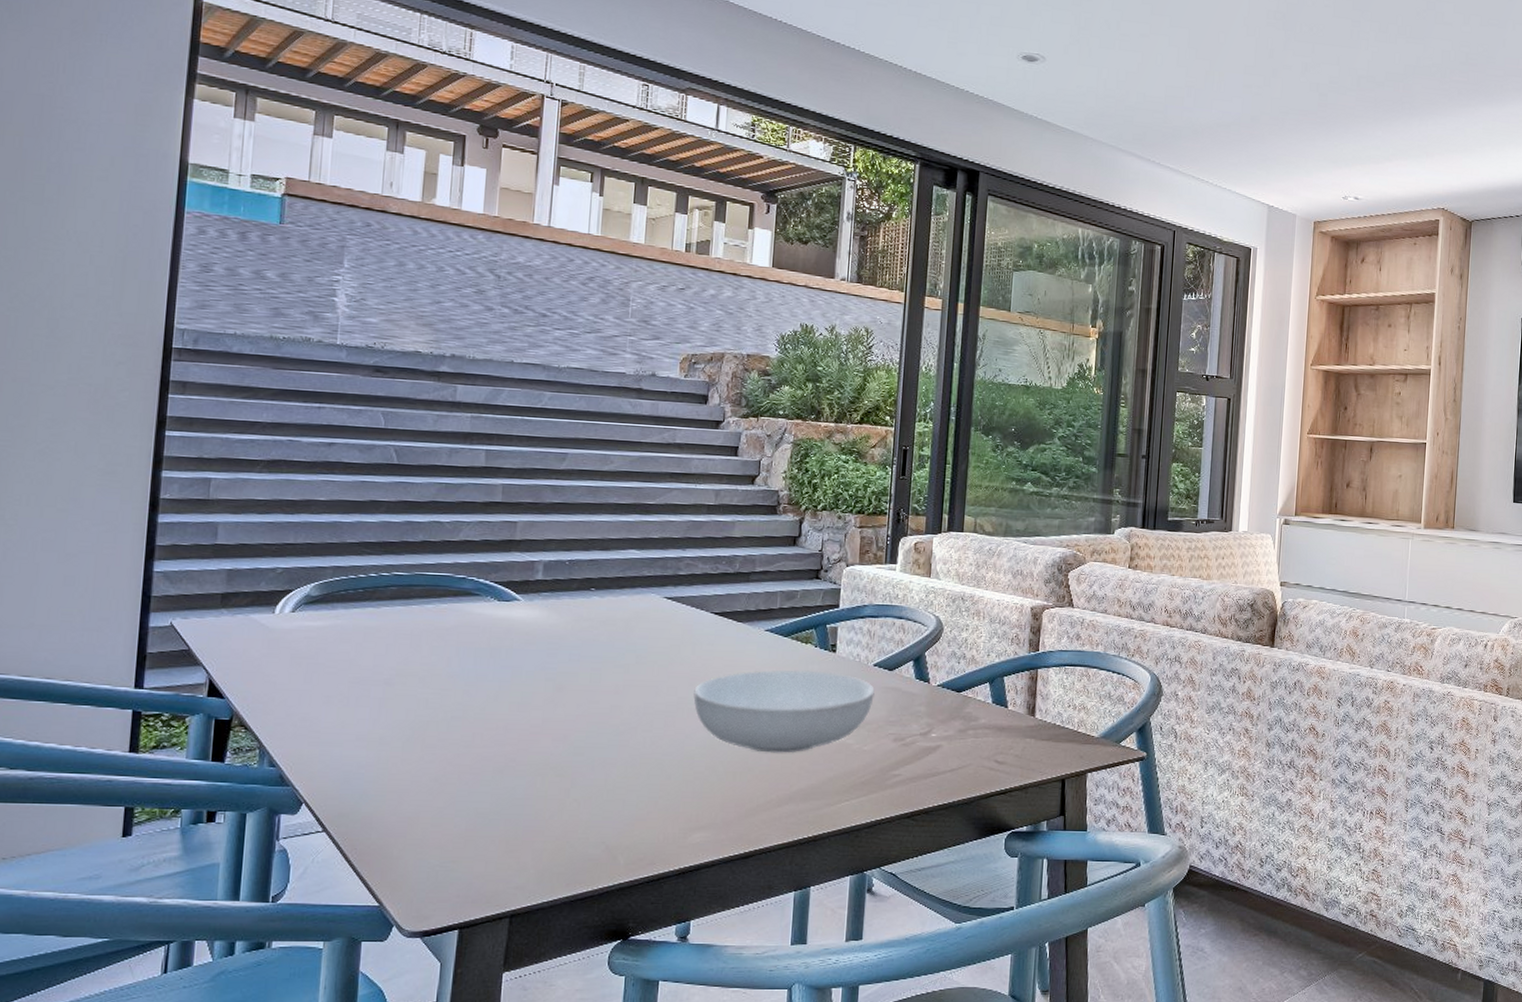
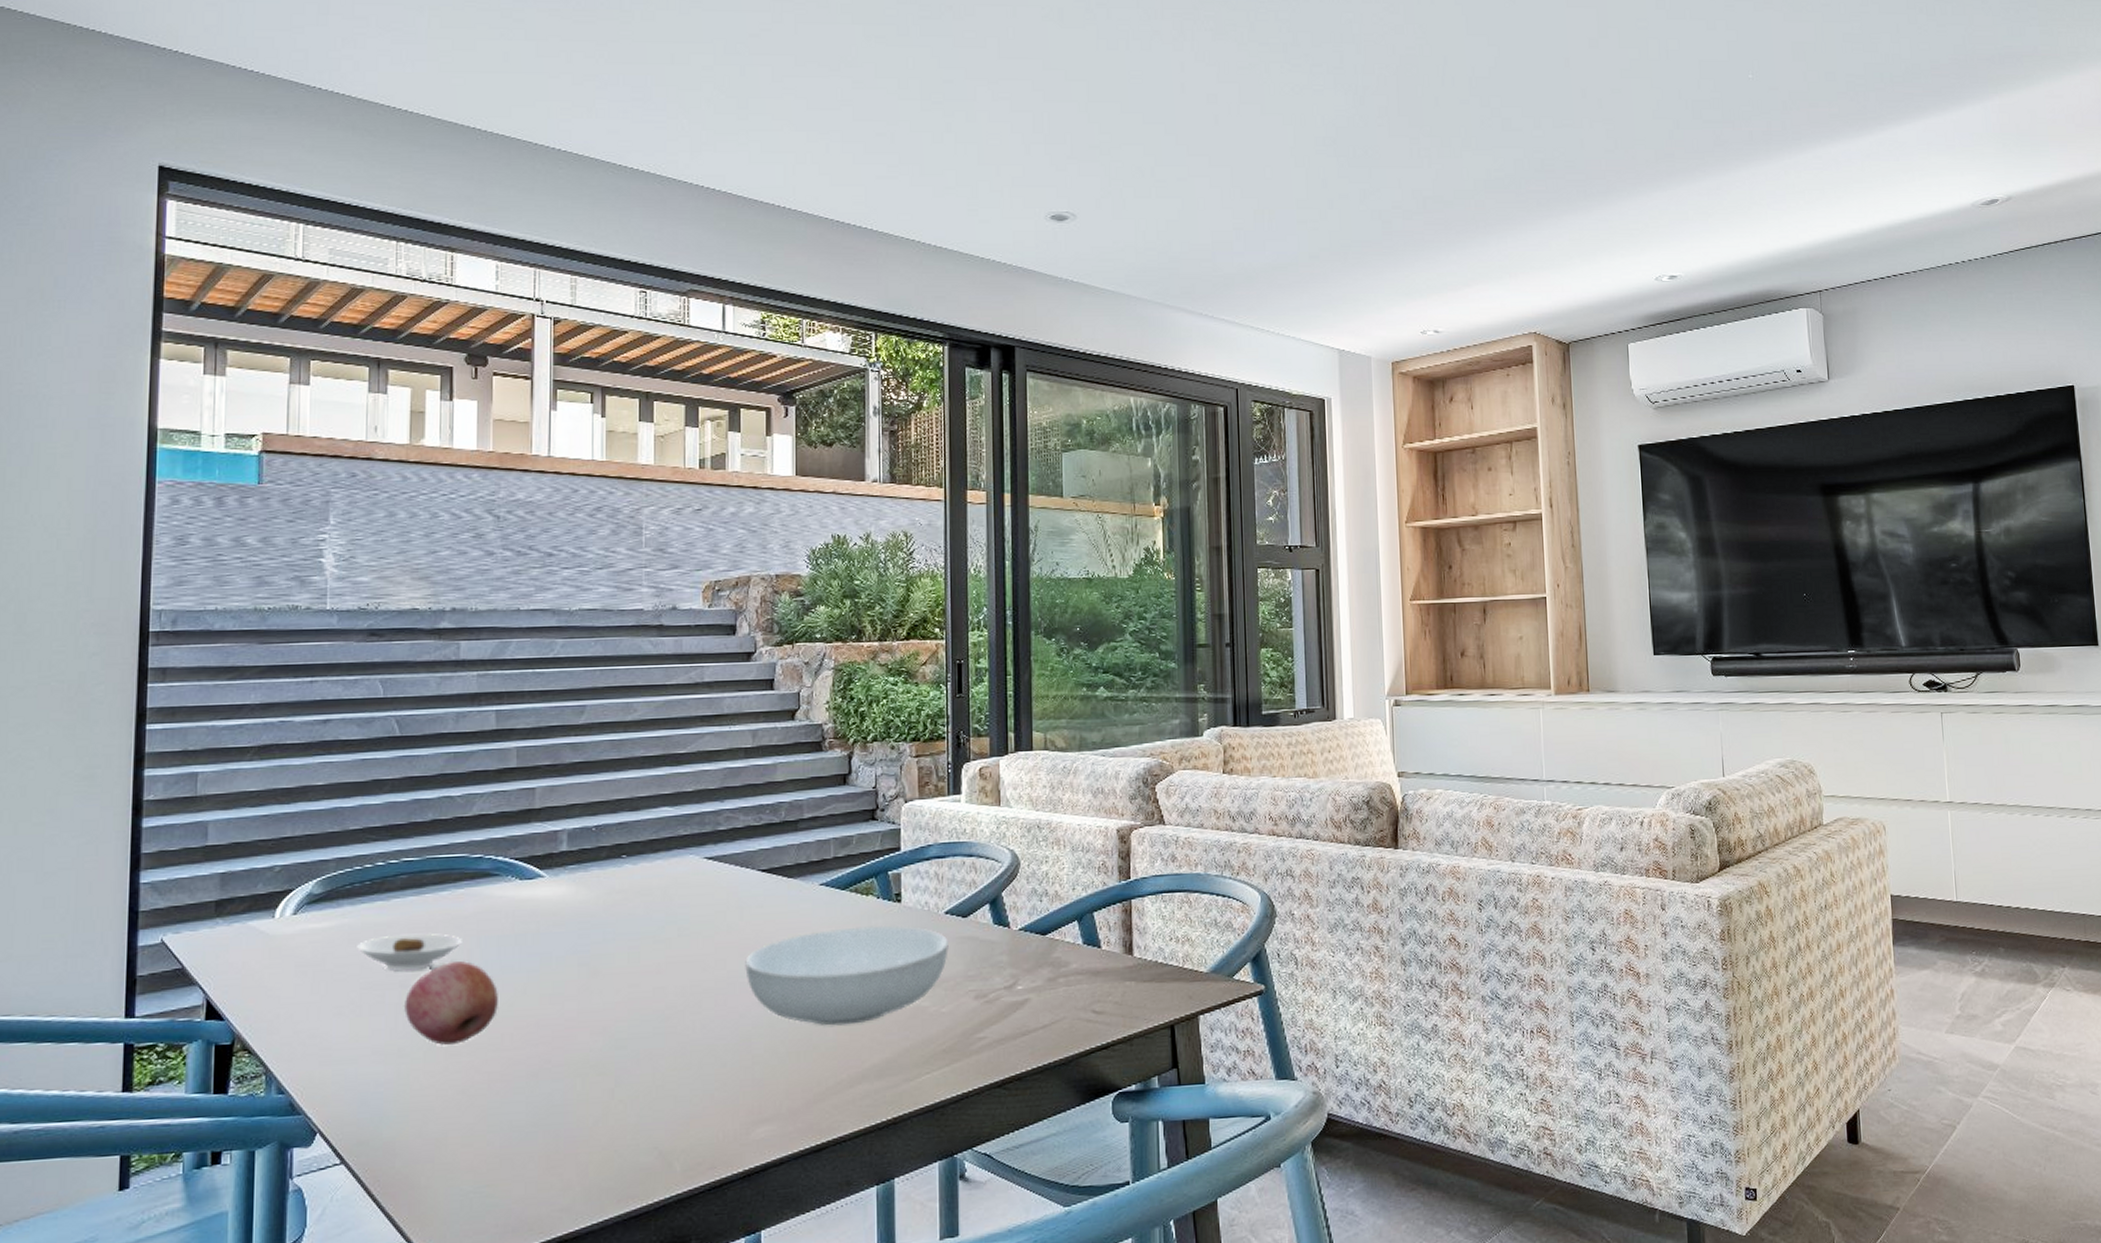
saucer: none [348,639,443,671] -> present [357,933,462,971]
fruit: none [386,667,472,738] -> present [403,961,498,1045]

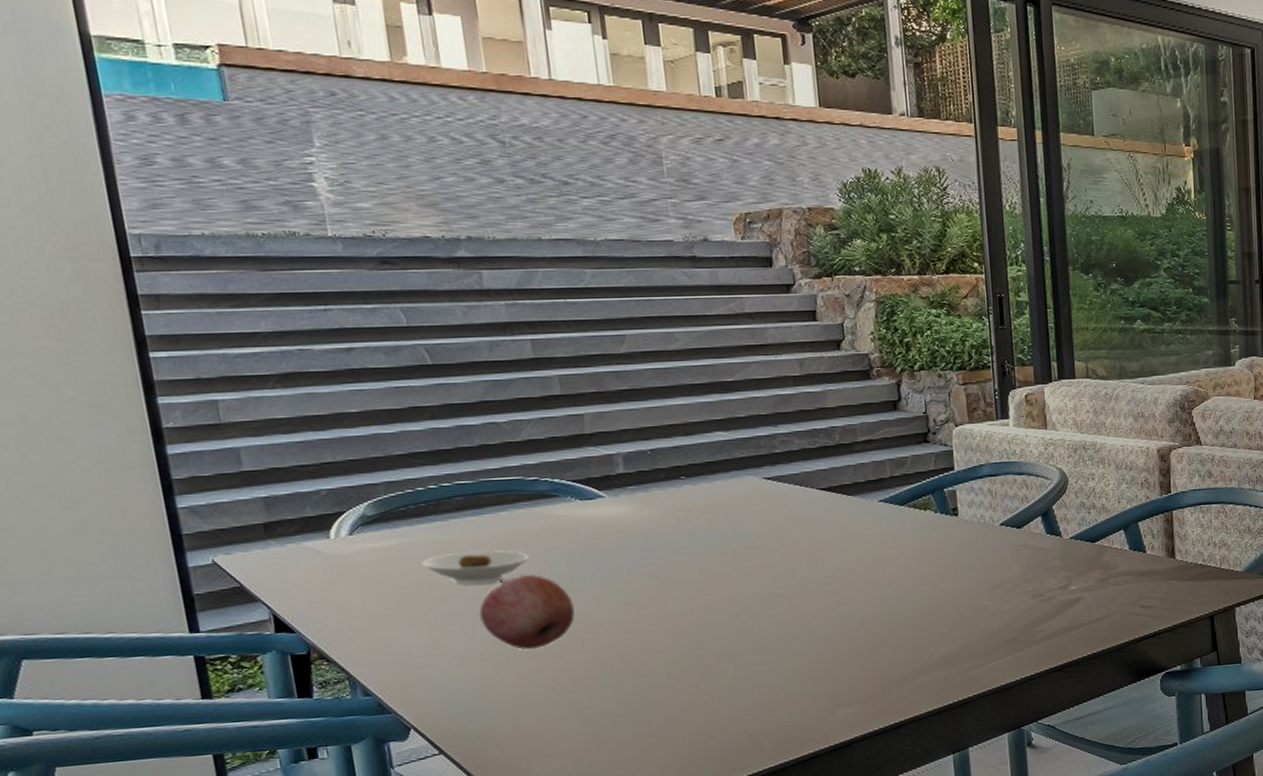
serving bowl: present [745,925,949,1026] -> none [813,536,1006,624]

